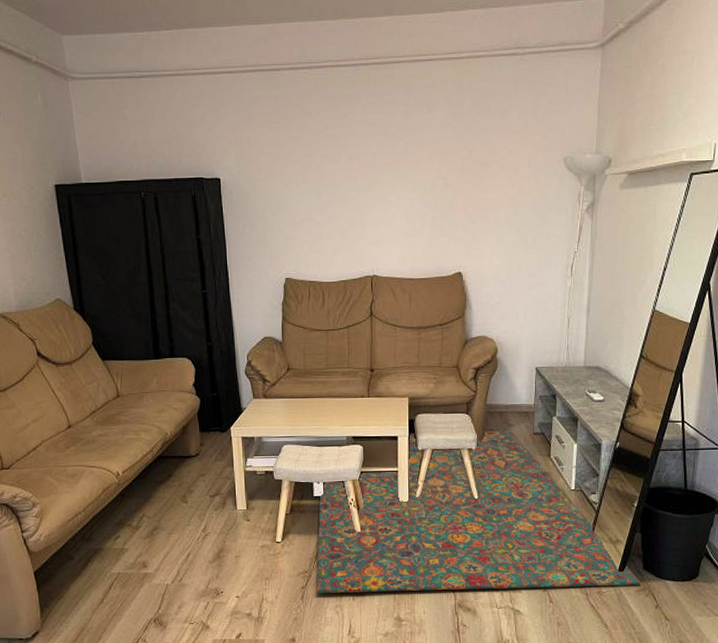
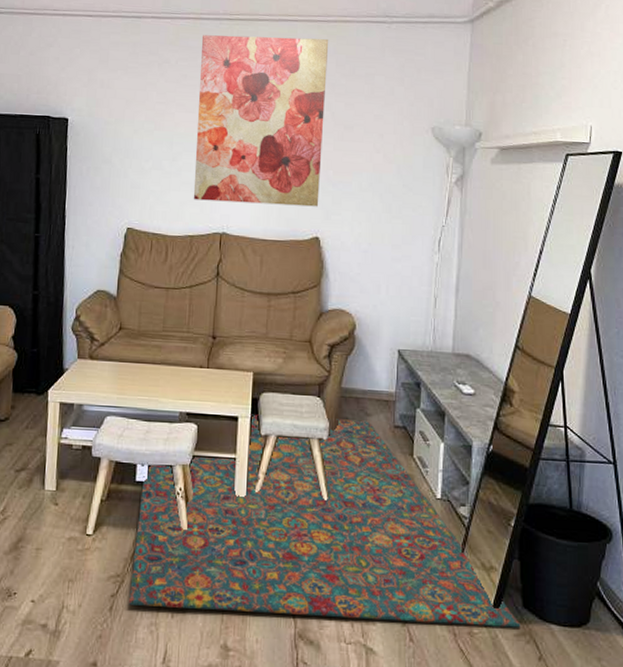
wall art: none [341,77,463,247] -> present [193,35,329,207]

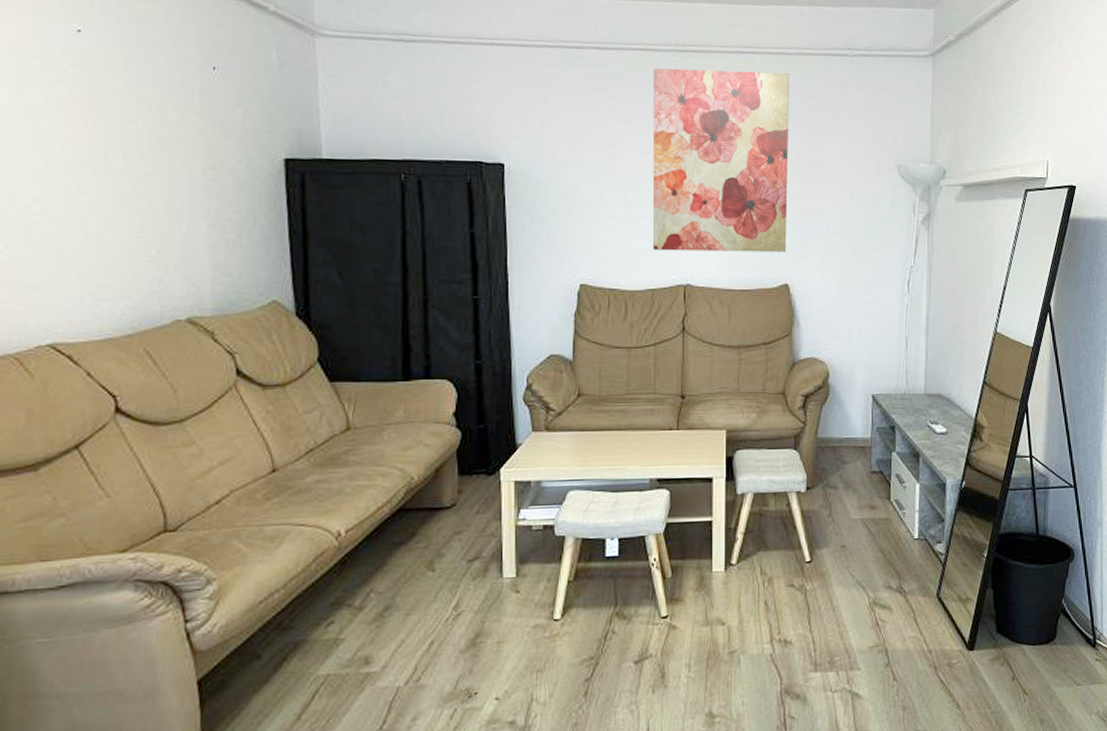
rug: present [128,414,521,628] -> none [604,469,995,687]

